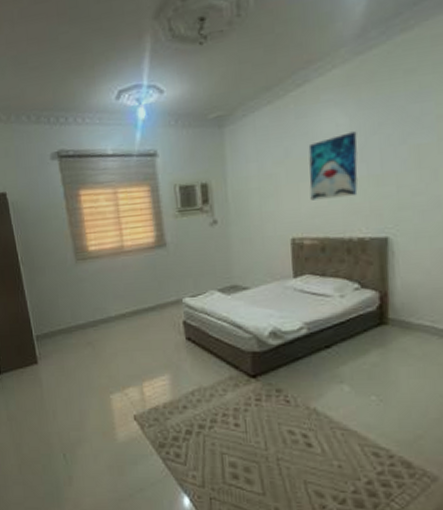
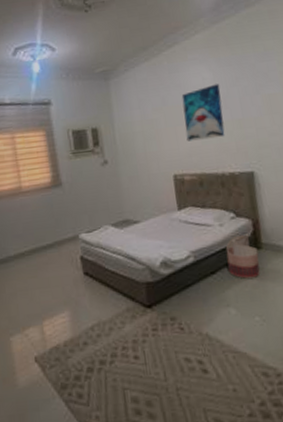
basket: none [345,307,383,355] -> present [225,234,260,279]

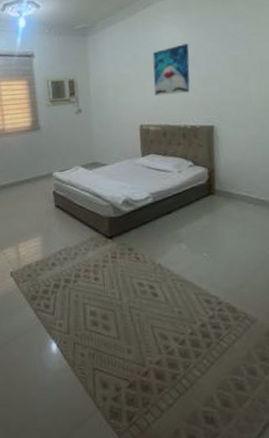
basket: present [225,234,260,279] -> none [182,181,212,220]

